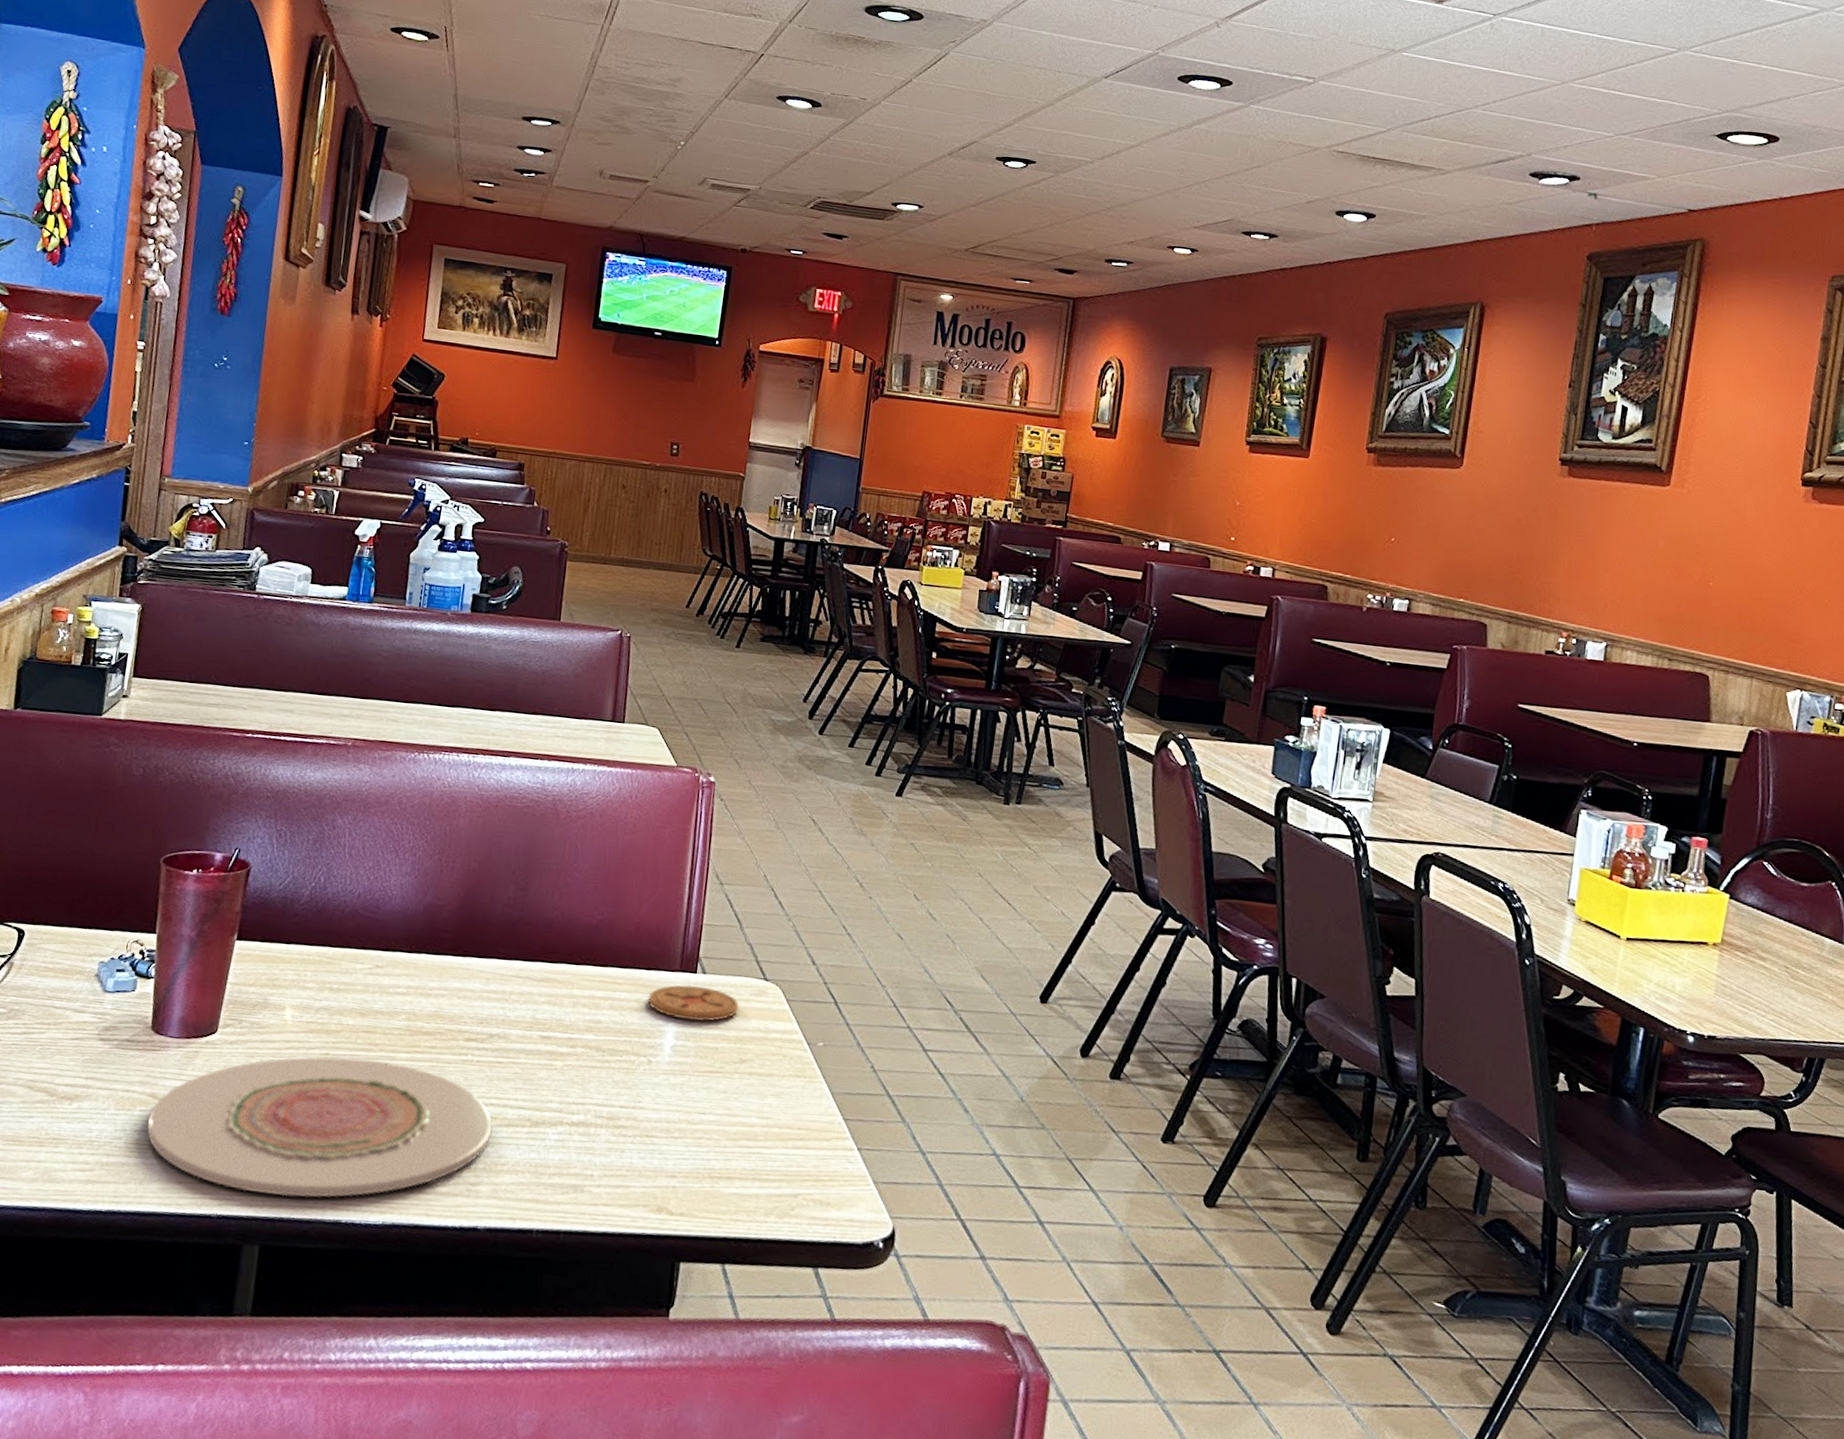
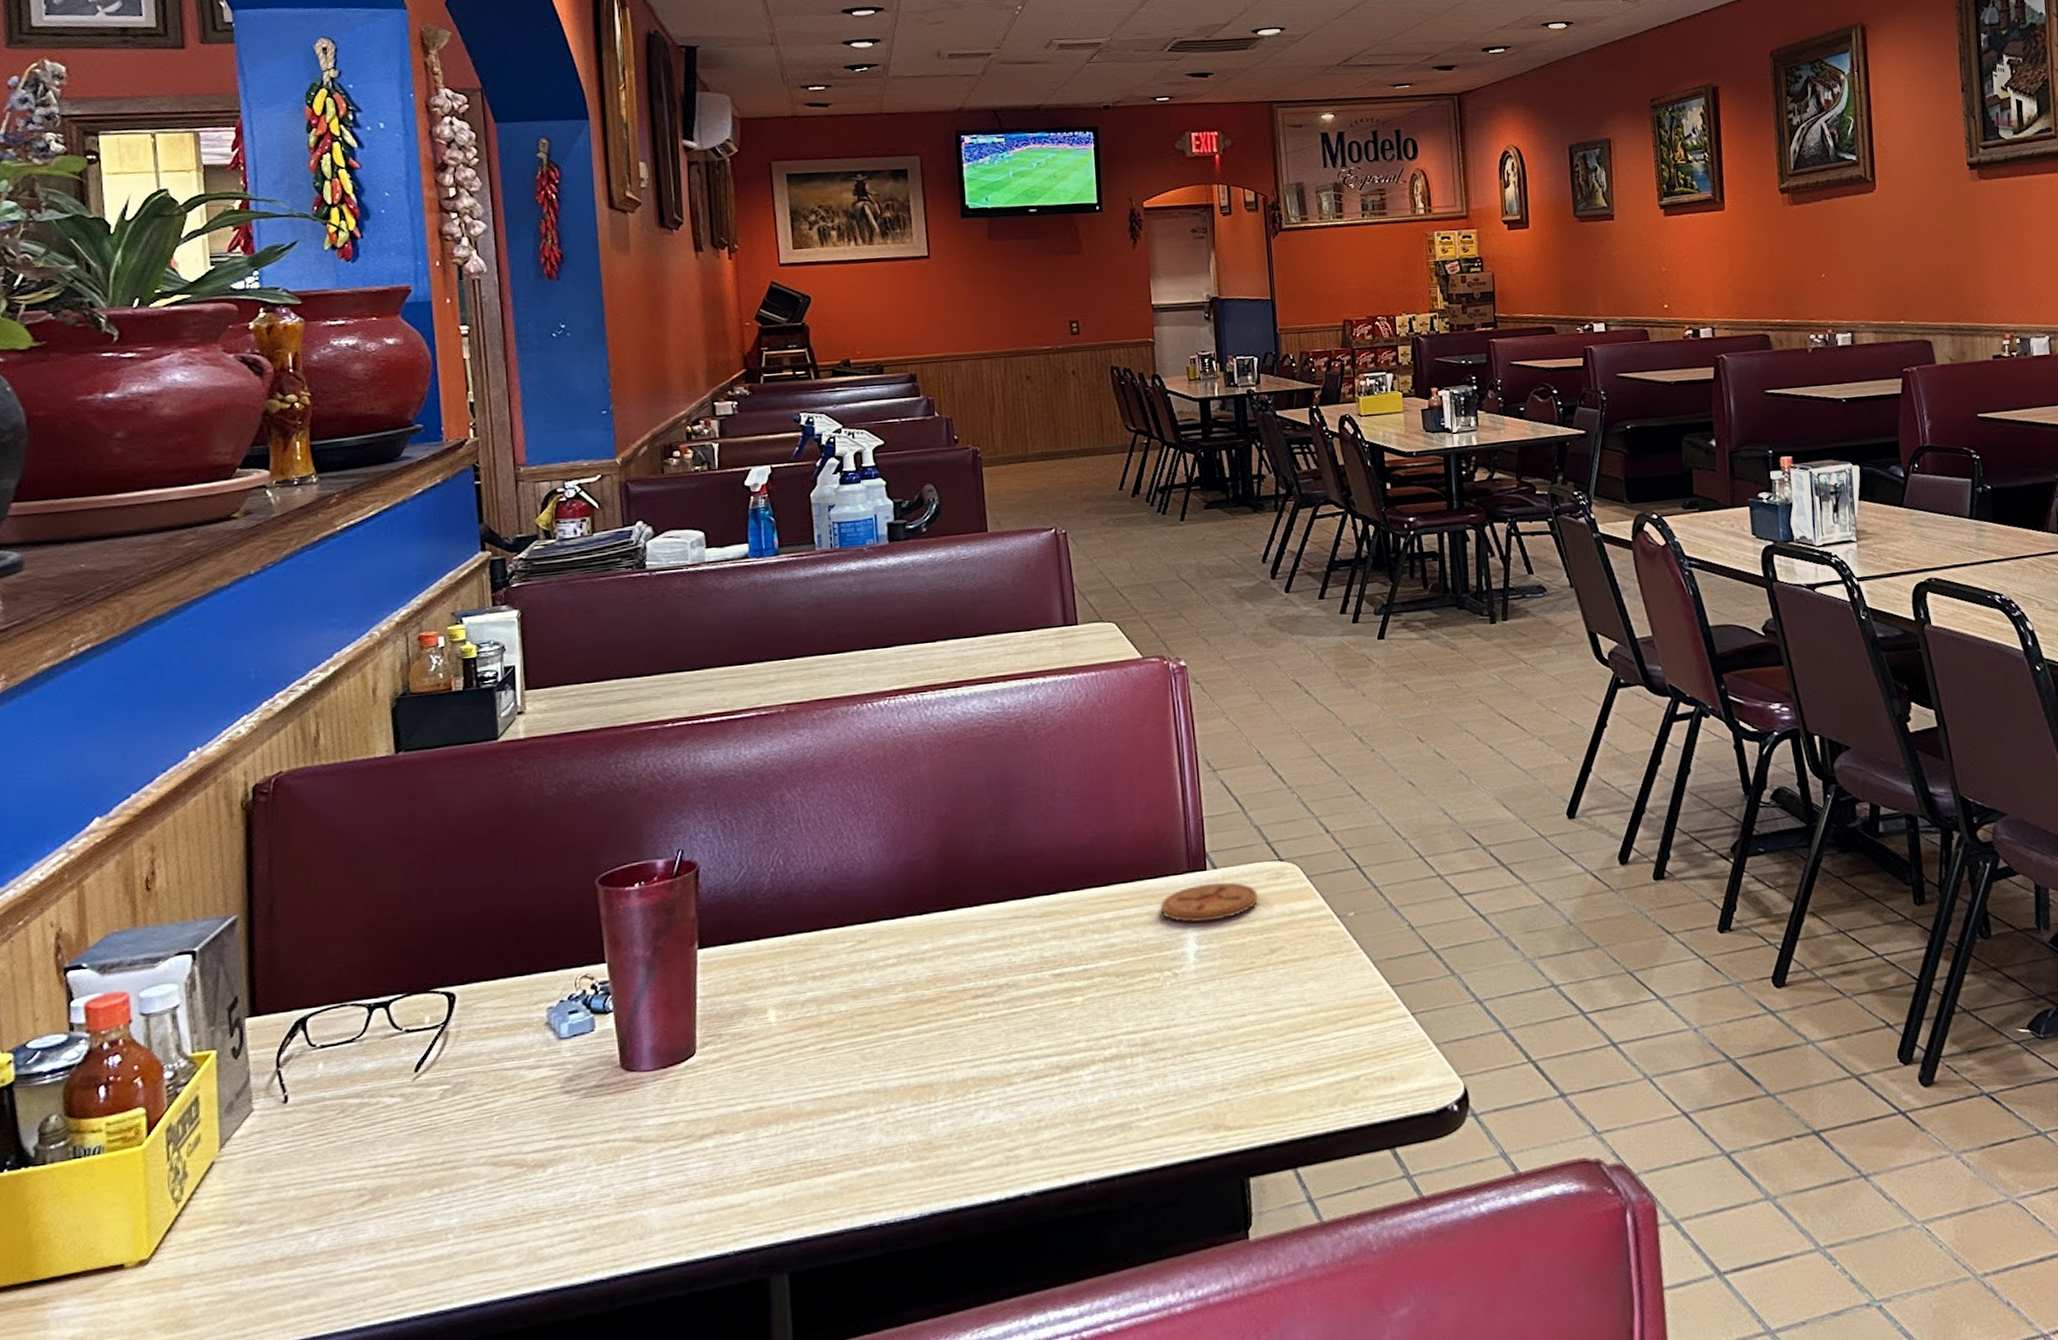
plate: present [147,1056,493,1198] -> none [637,1040,1021,1220]

